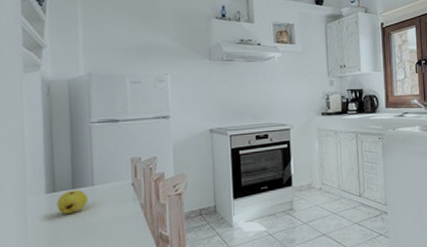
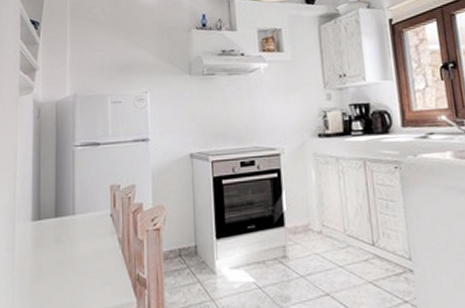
fruit: present [57,189,88,215] -> none [41,218,68,246]

